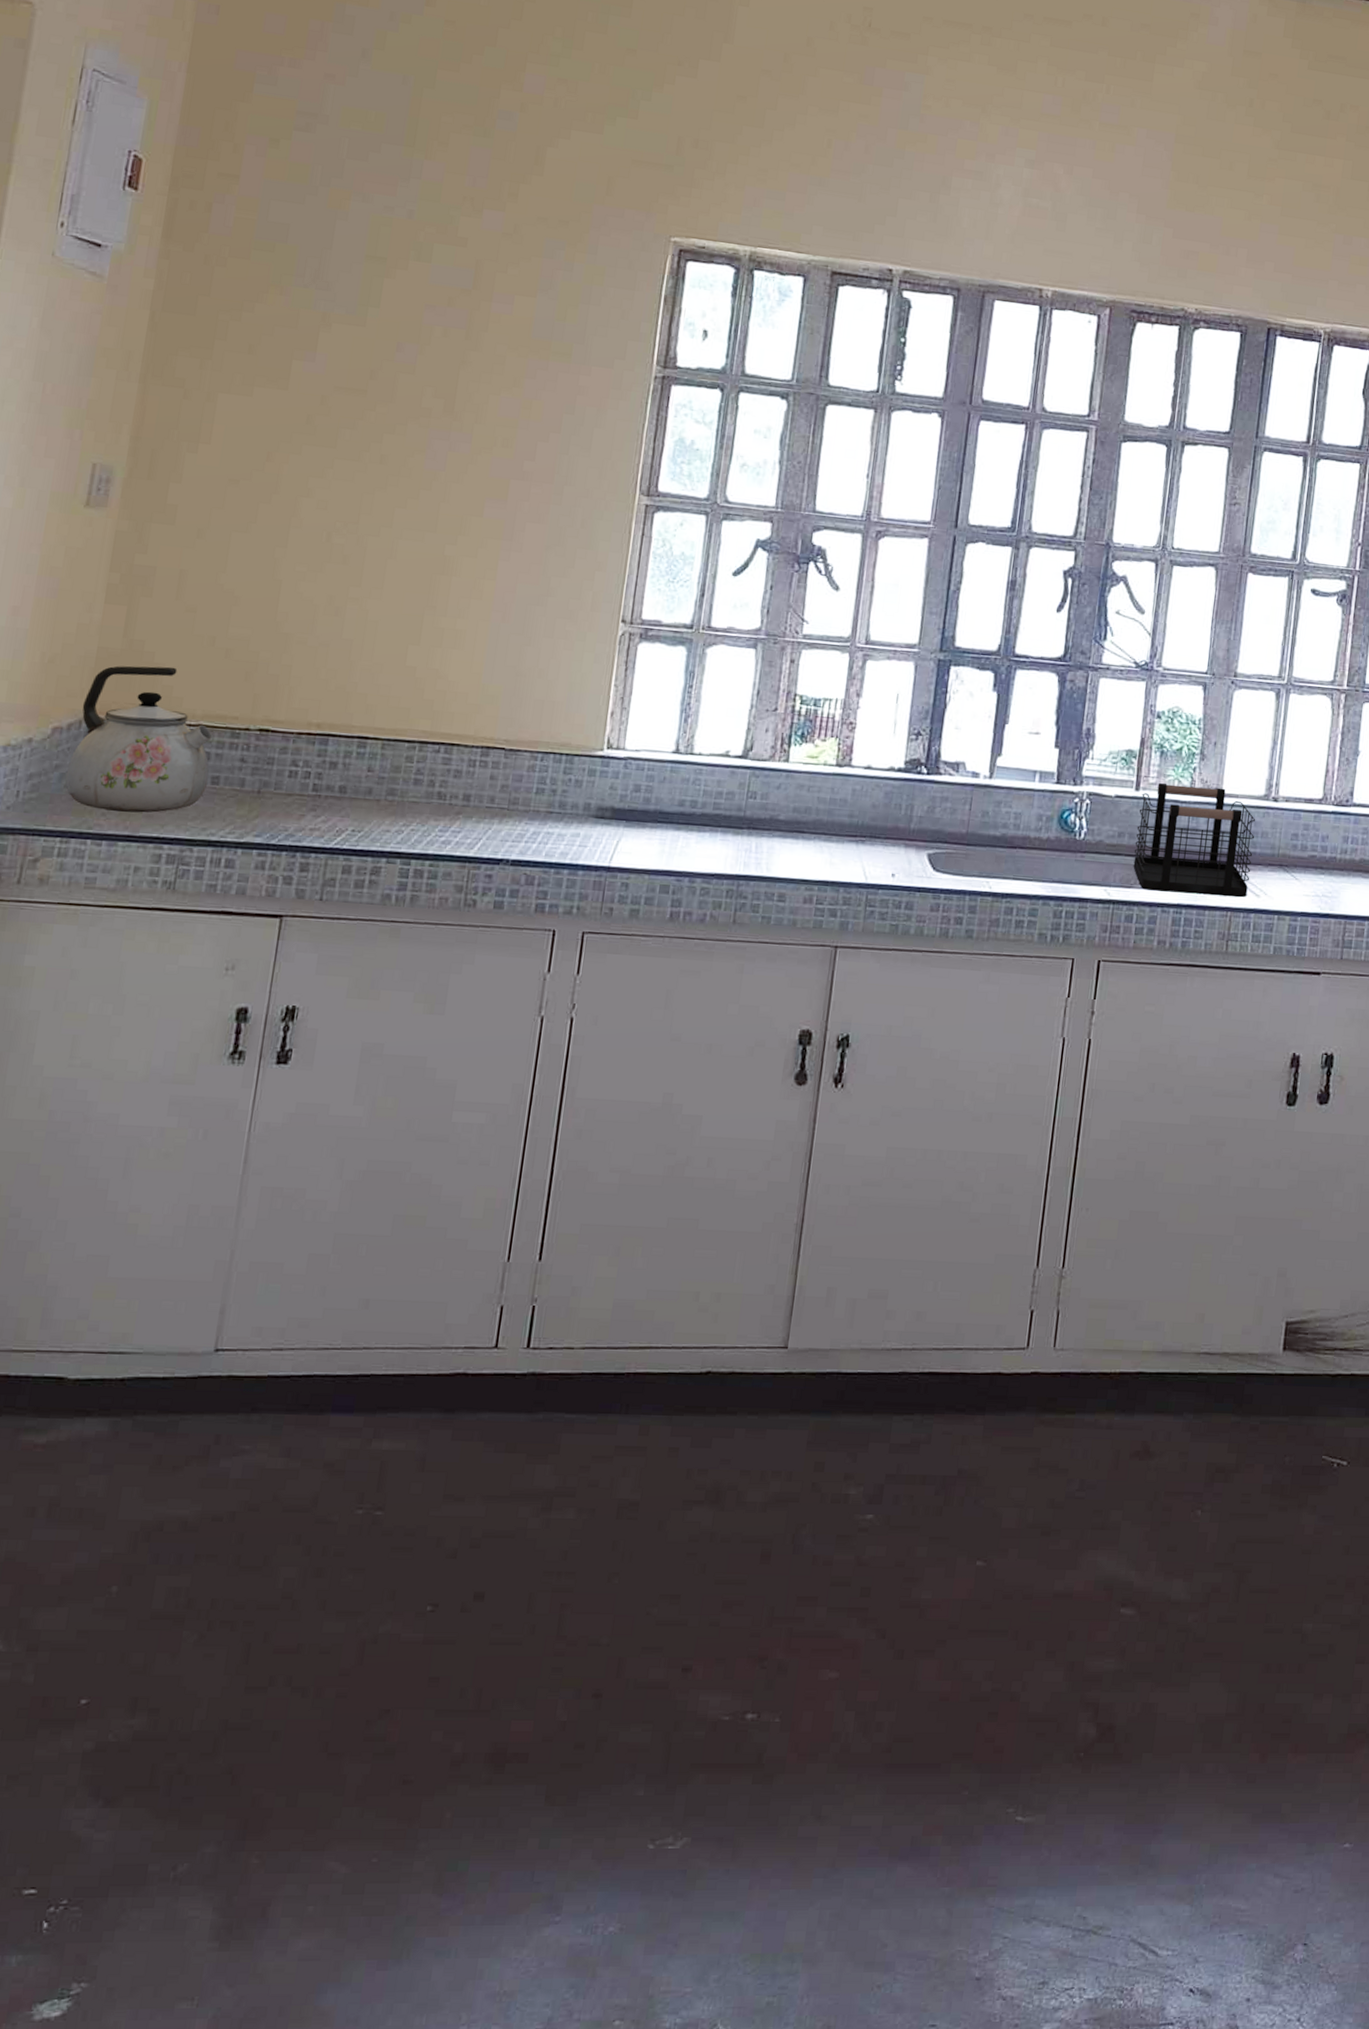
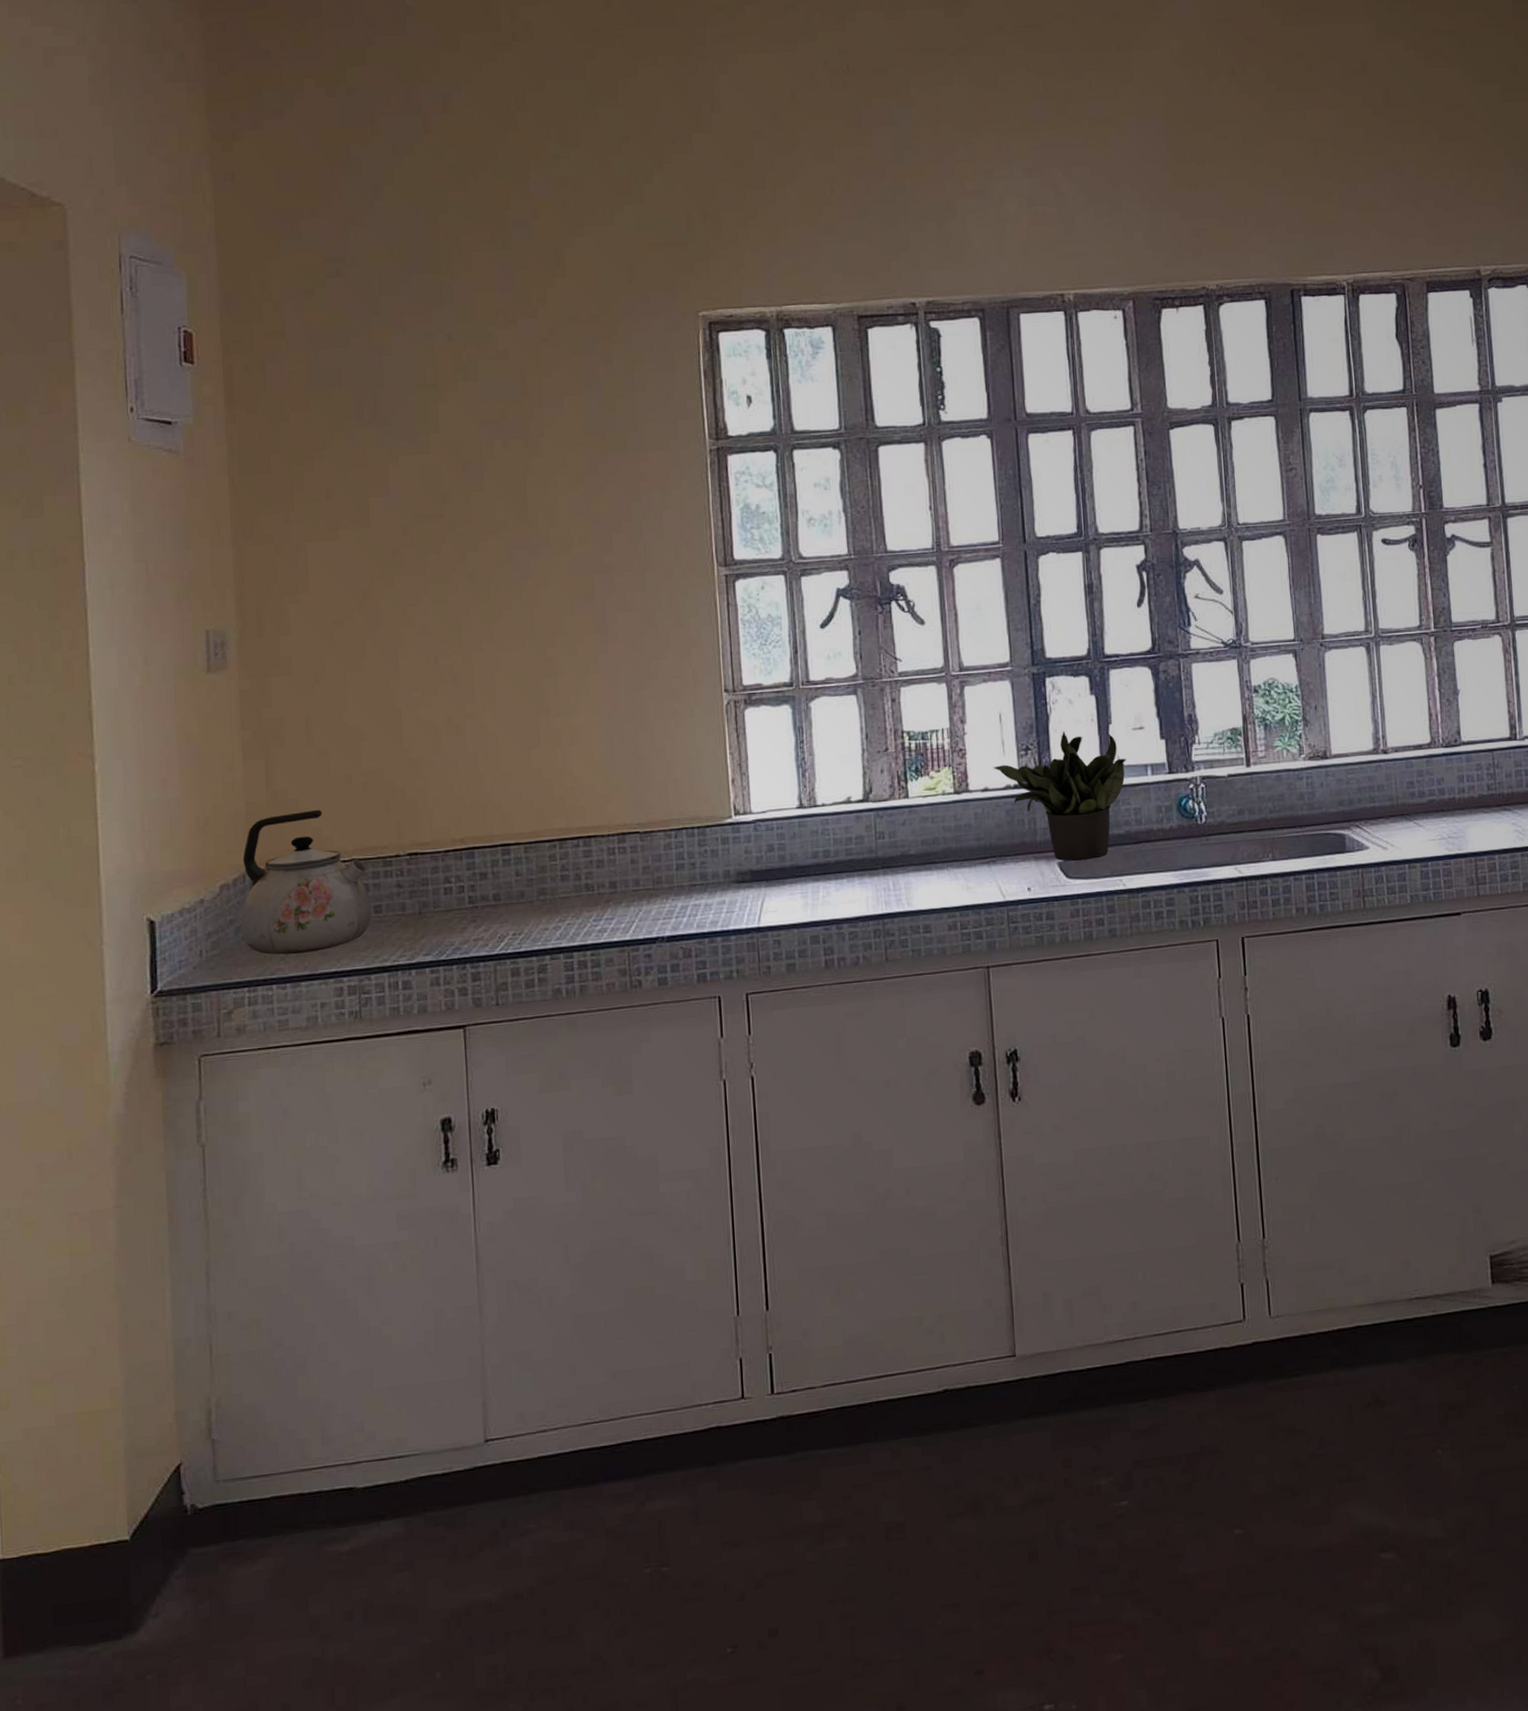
potted plant: none [880,722,1016,856] -> present [993,731,1126,861]
dish rack: present [1133,782,1256,897] -> none [1253,749,1375,861]

